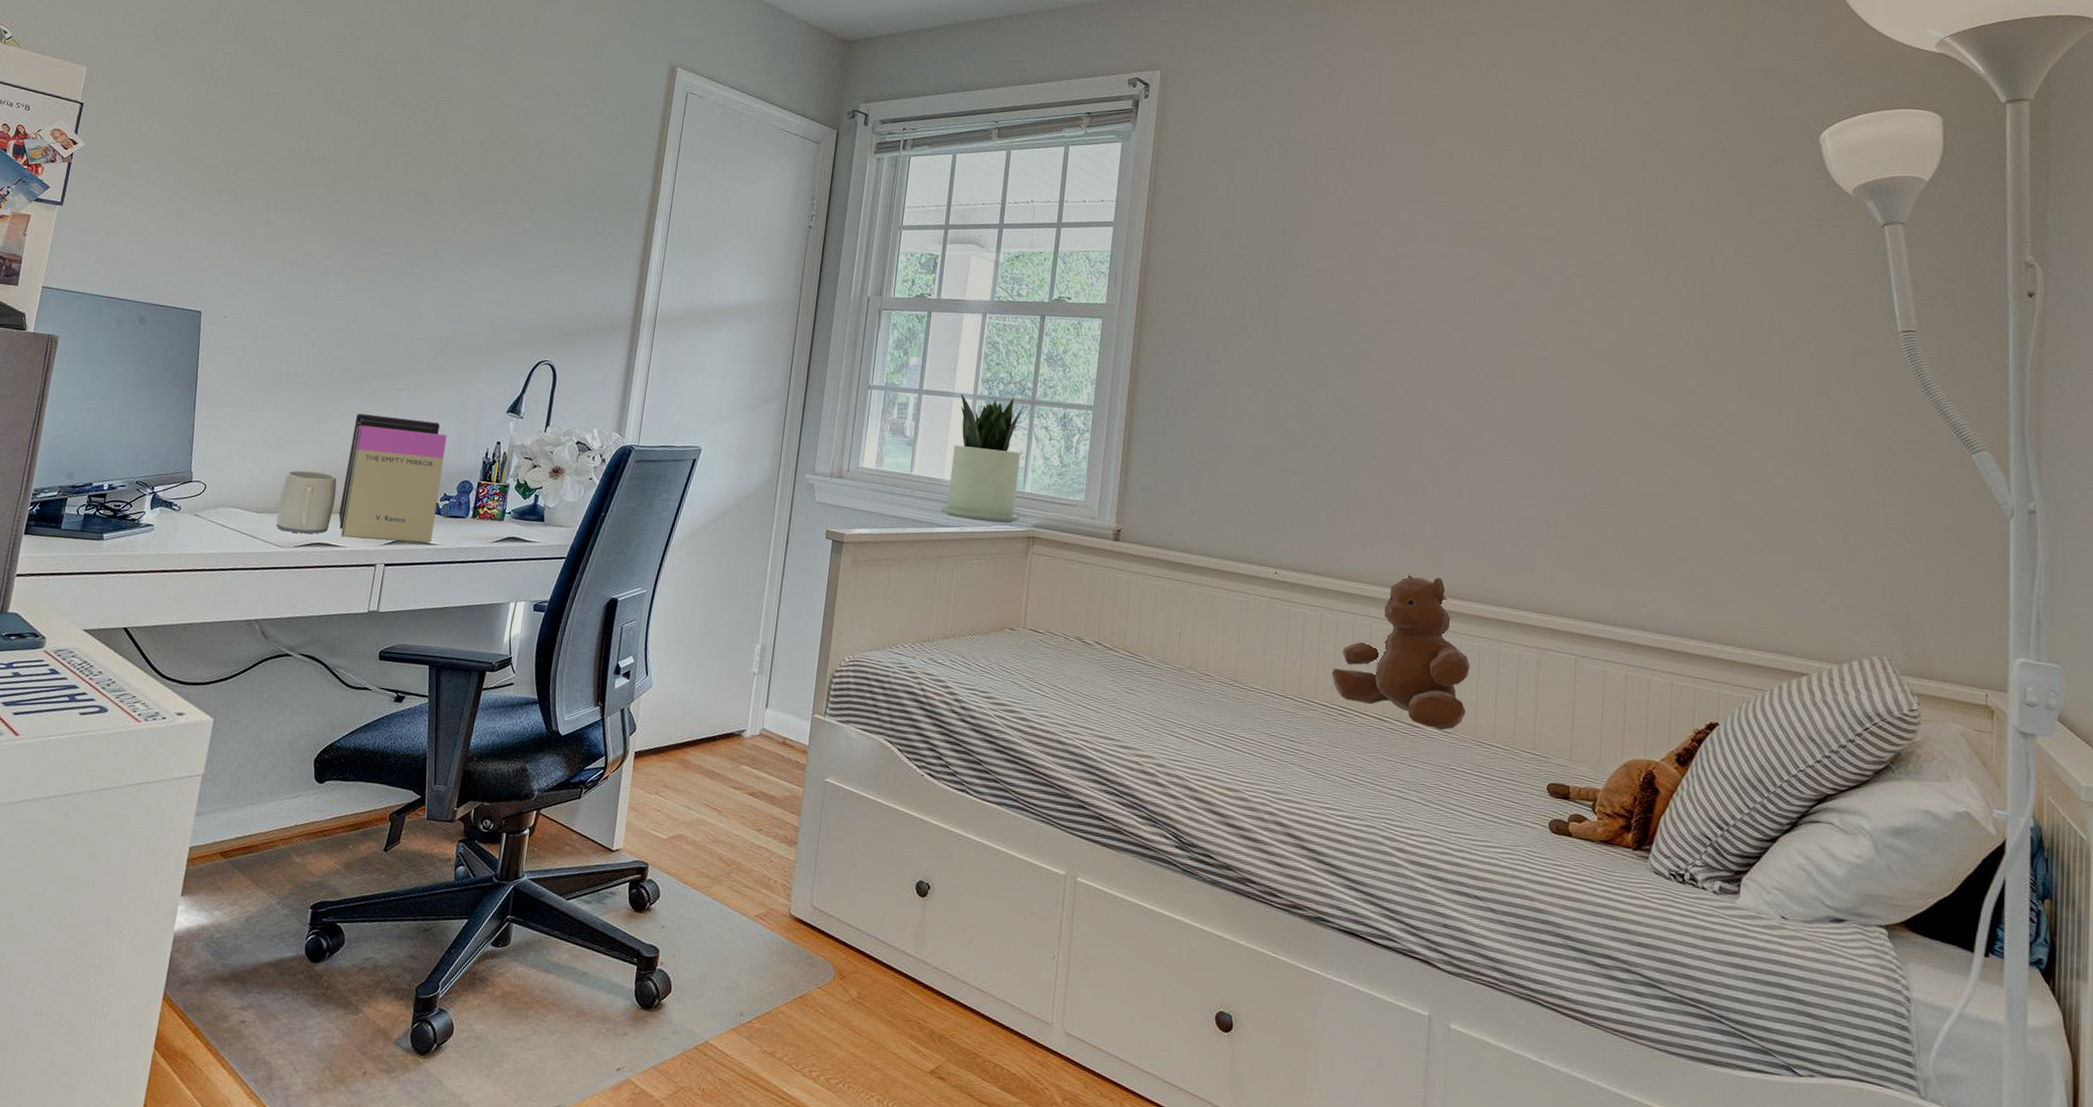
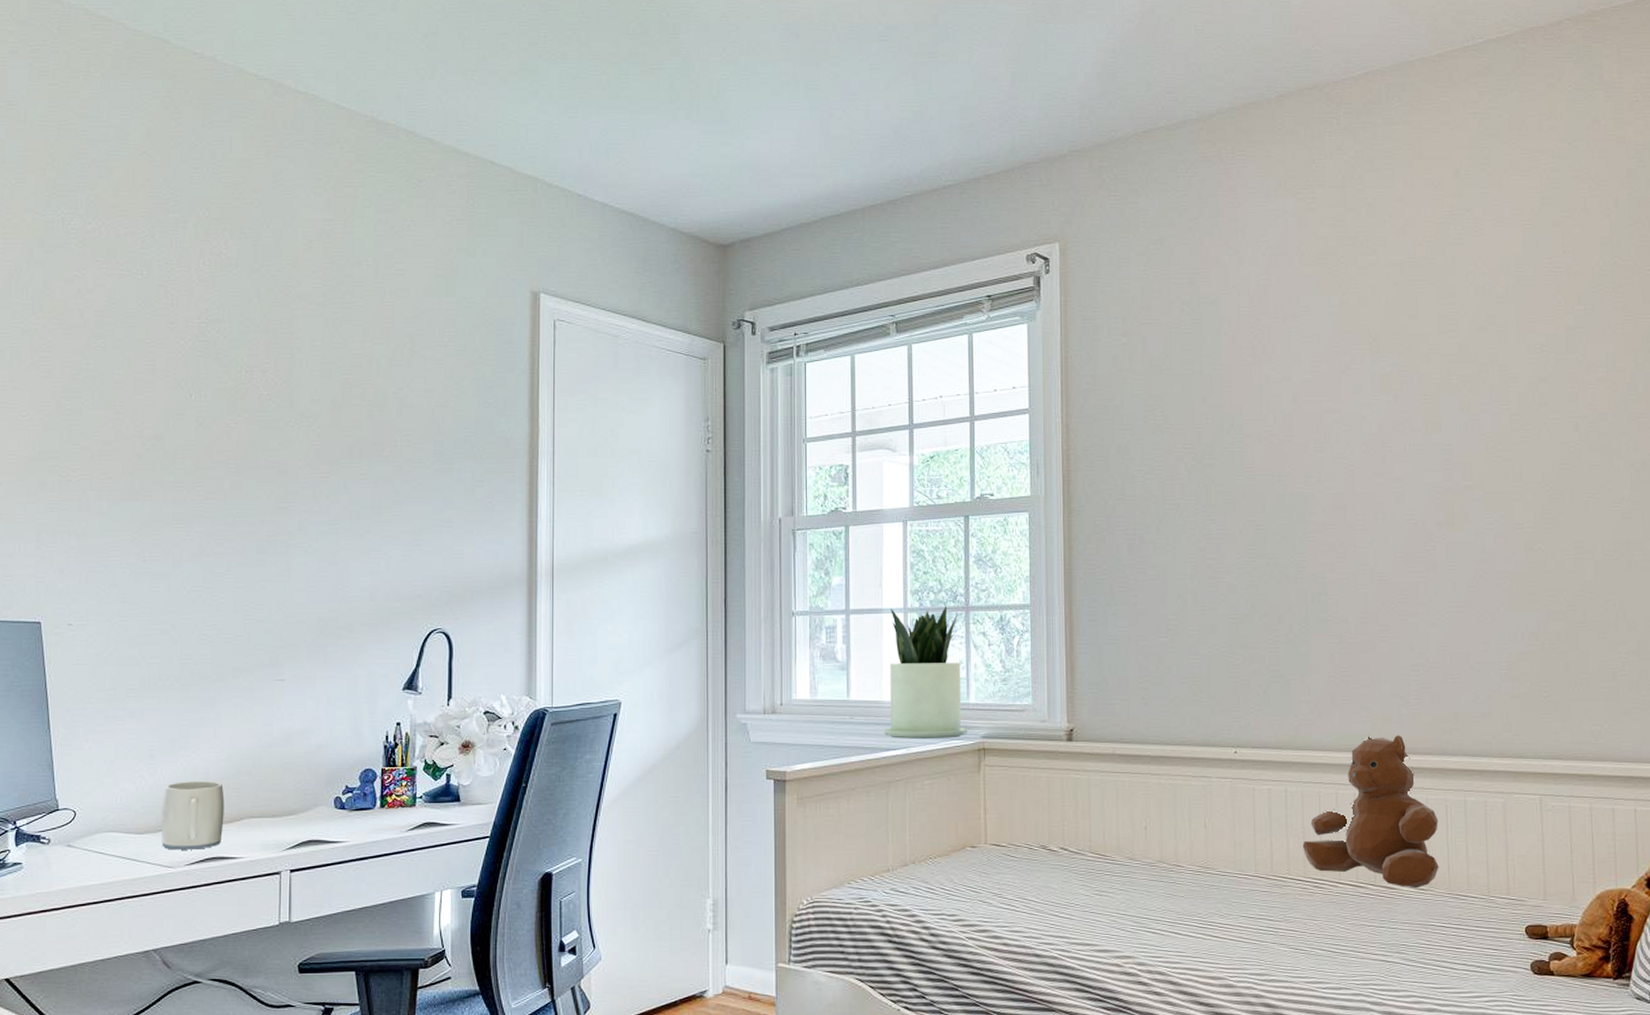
books: present [338,413,448,544] -> none [231,711,340,848]

